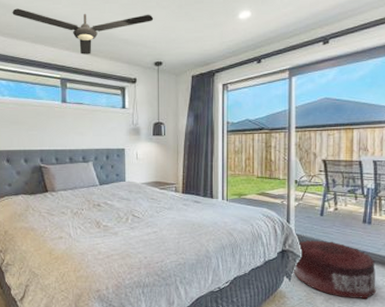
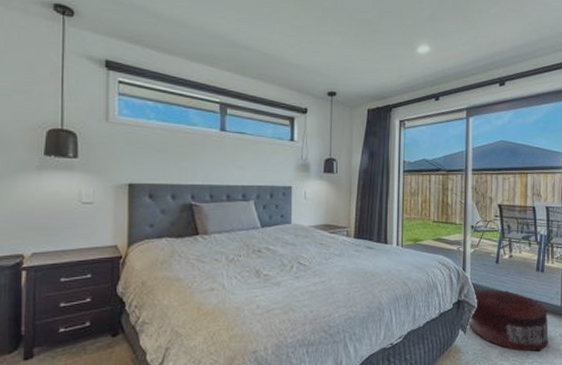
ceiling fan: present [12,8,154,55] -> none [165,19,329,78]

